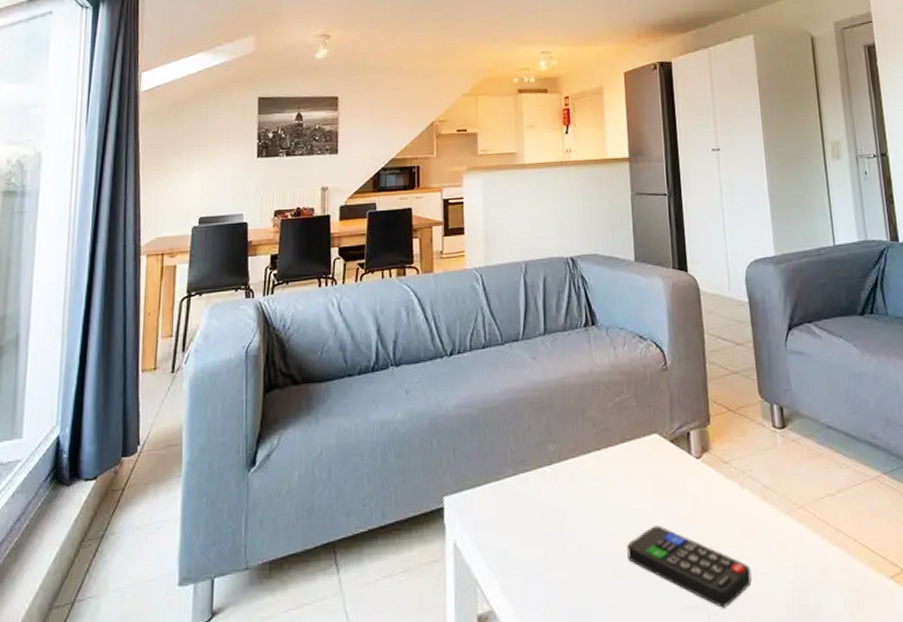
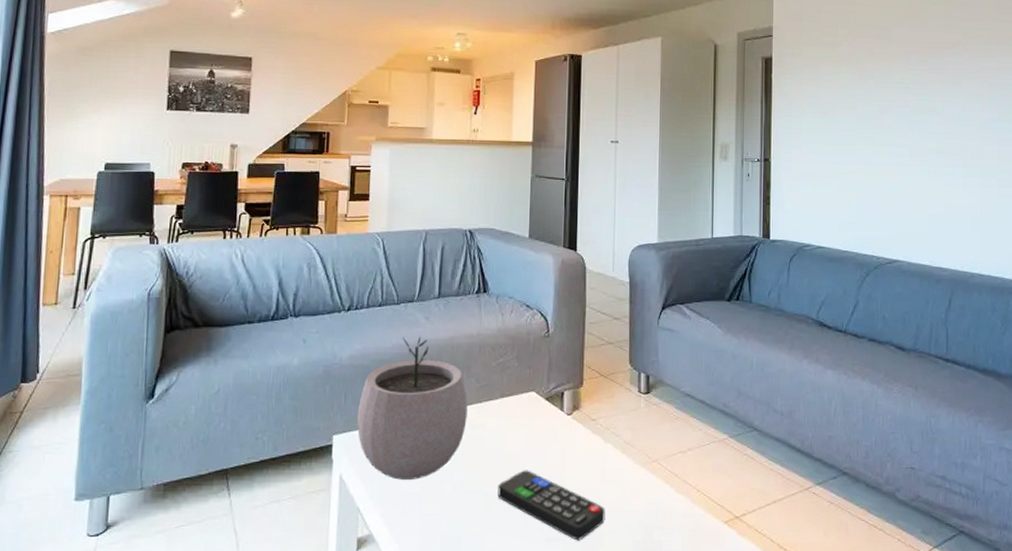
plant pot: none [467,380,586,545] -> present [357,337,468,480]

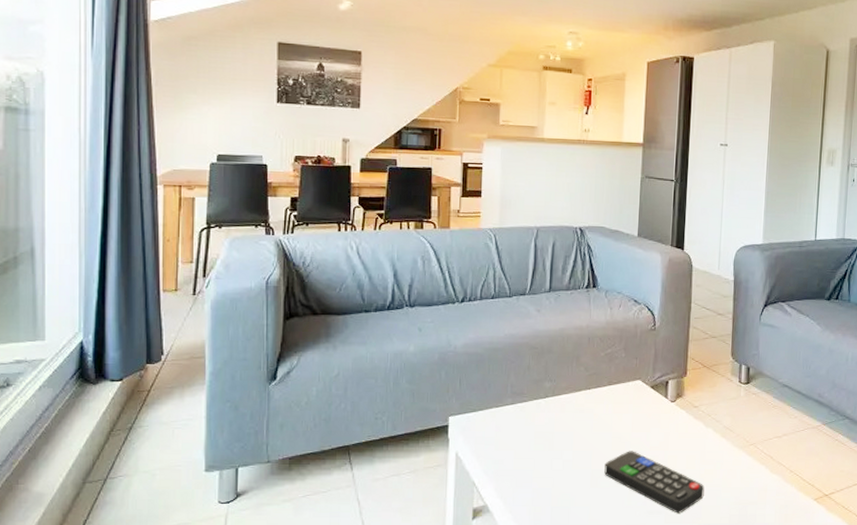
plant pot: present [357,337,468,480] -> none [471,328,577,458]

